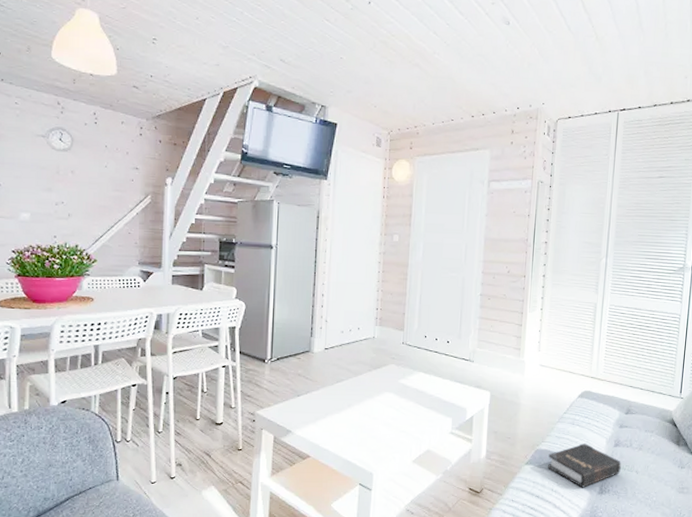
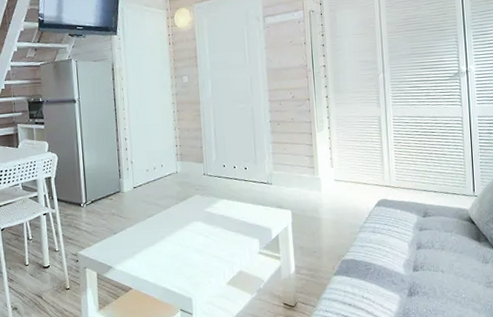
hardback book: present [548,442,621,488] -> none [355,248,427,292]

